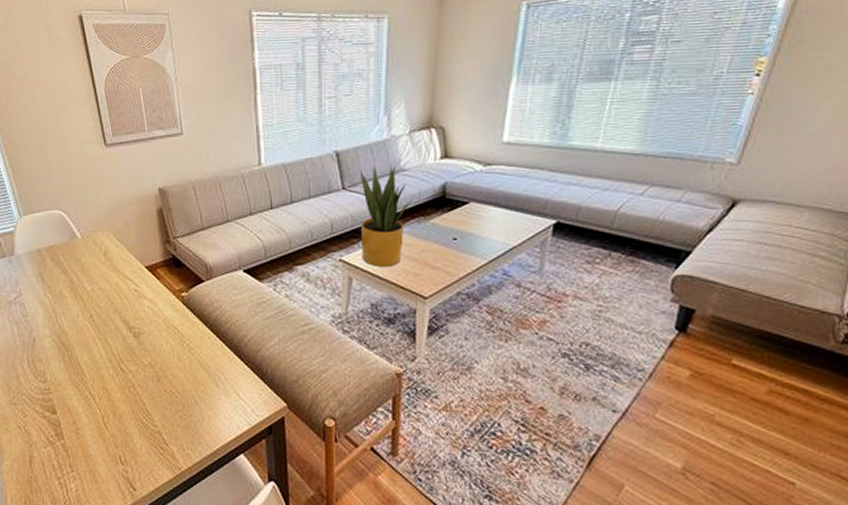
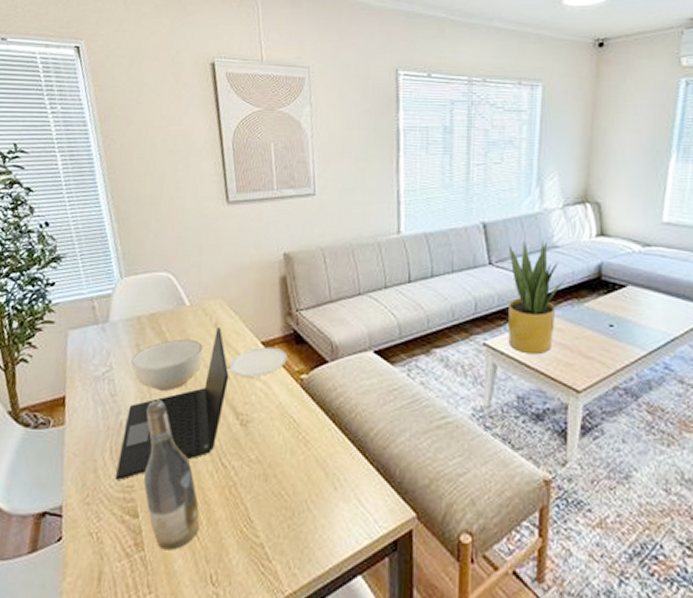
laptop: none [35,256,120,384] -> present [116,328,229,480]
bowl: none [36,267,97,311] -> present [130,339,203,391]
wine bottle: none [54,319,107,438] -> present [143,400,200,551]
plate: none [119,270,169,296] -> present [228,346,288,377]

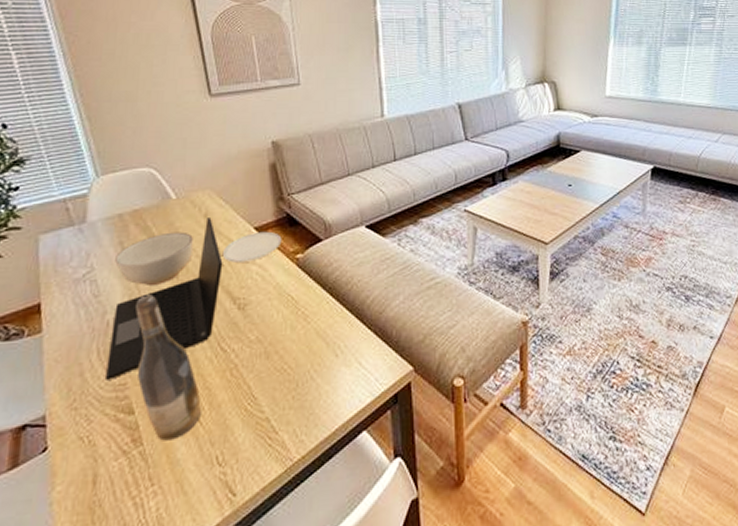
planter: present [508,240,566,355] -> none [481,116,531,216]

